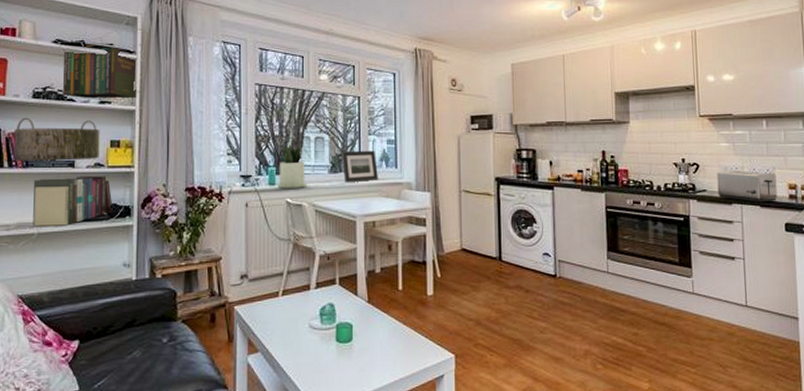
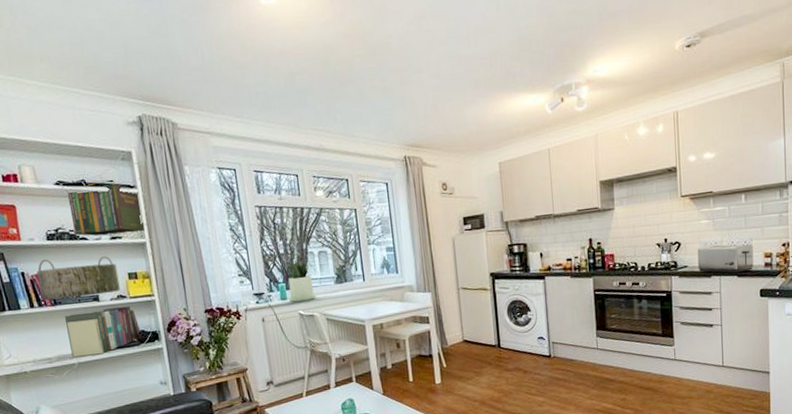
picture frame: present [341,150,378,183] -> none [344,258,381,292]

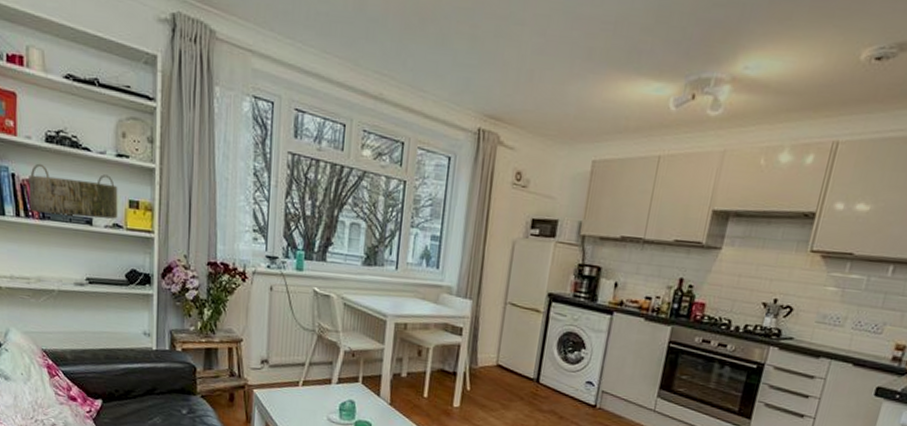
books: present [64,306,142,357] -> none [51,233,133,286]
books: present [66,183,145,237] -> none [76,83,158,155]
planter: present [288,259,317,302] -> none [305,227,338,278]
toaster: present [697,244,754,274] -> none [805,318,885,362]

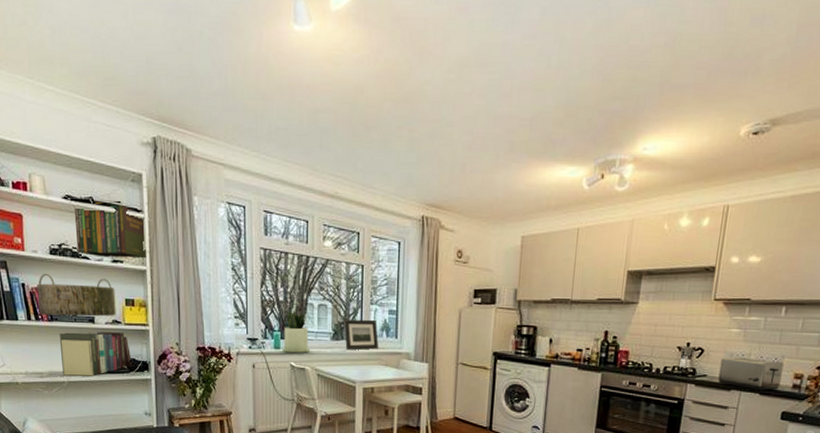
books: none [51,233,133,286] -> present [59,332,132,376]
books: none [76,83,158,155] -> present [73,201,147,259]
planter: none [305,227,338,278] -> present [282,310,311,353]
picture frame: none [377,243,417,280] -> present [343,319,378,351]
toaster: none [805,318,885,362] -> present [718,357,784,391]

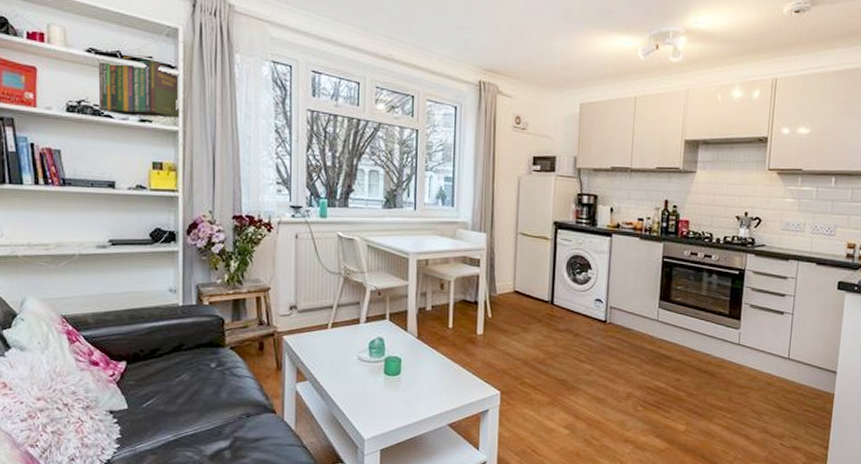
basket: present [37,273,116,317] -> none [48,132,141,182]
books: present [59,332,132,376] -> none [71,198,157,248]
planter: present [282,310,311,353] -> none [328,176,360,222]
picture frame: present [343,319,378,351] -> none [396,186,434,220]
toaster: present [718,357,784,391] -> none [776,226,837,261]

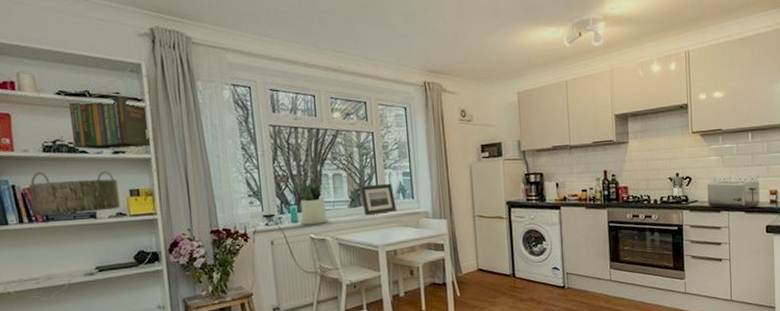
basket: none [48,132,141,182] -> present [29,171,120,216]
planter: none [328,176,360,222] -> present [300,182,330,225]
picture frame: none [396,186,434,220] -> present [359,183,396,216]
toaster: none [776,226,837,261] -> present [707,180,760,209]

